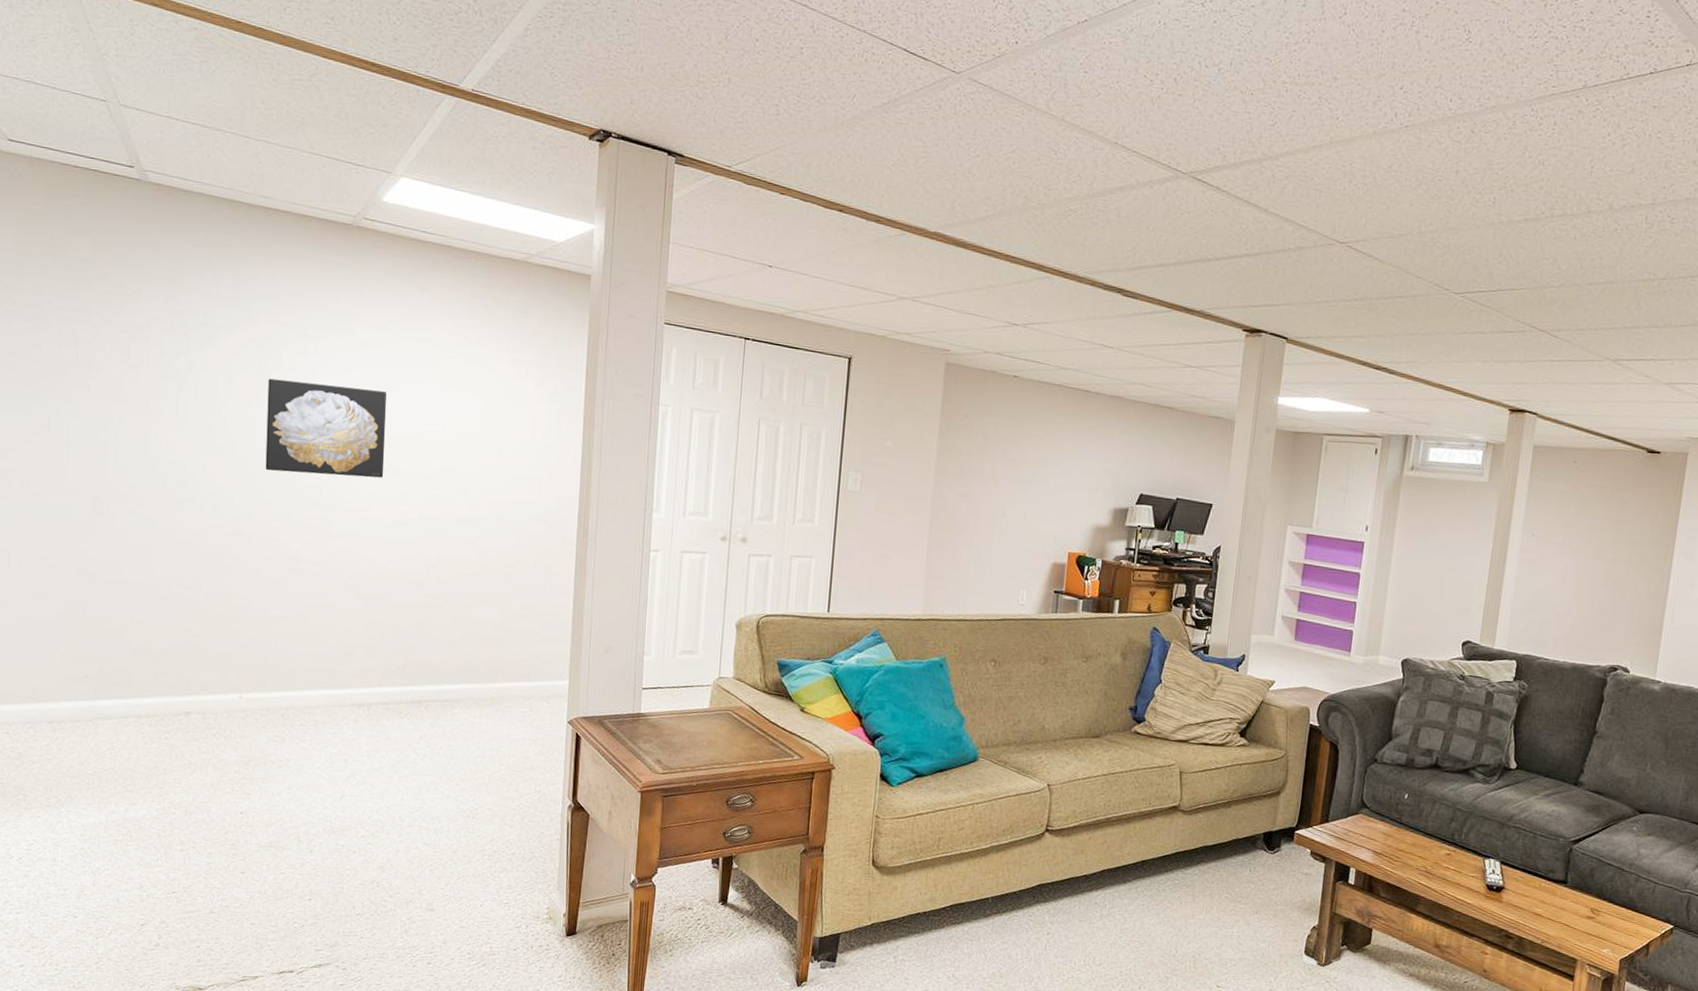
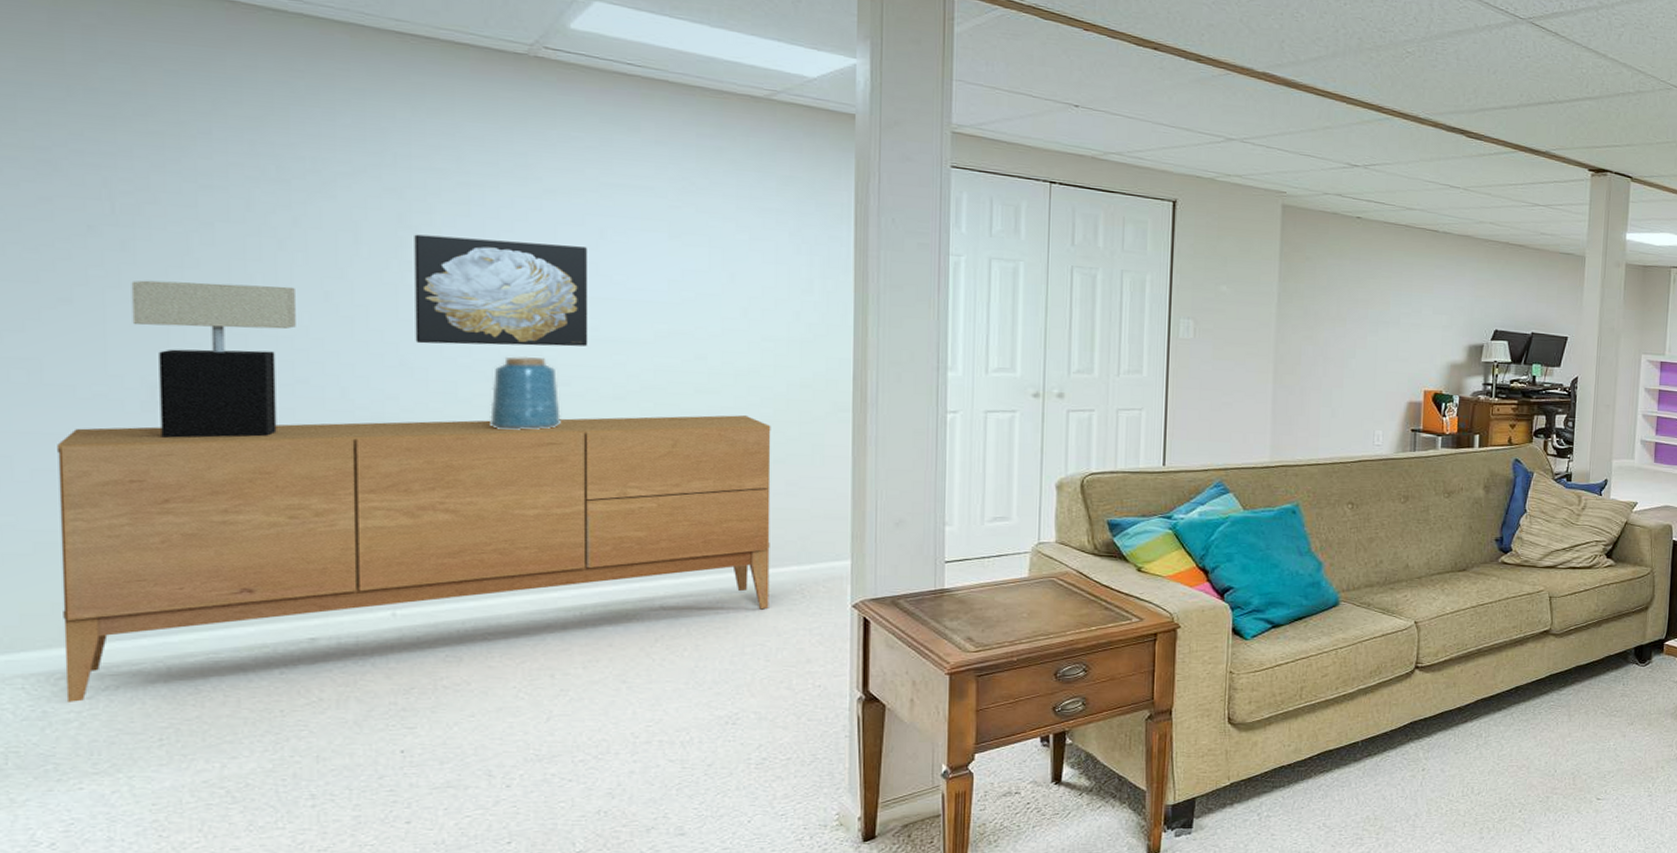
sideboard: none [33,529,514,748] -> present [57,415,771,702]
table lamp: none [85,412,188,543] -> present [131,280,296,438]
vase: none [312,484,362,549] -> present [490,356,561,431]

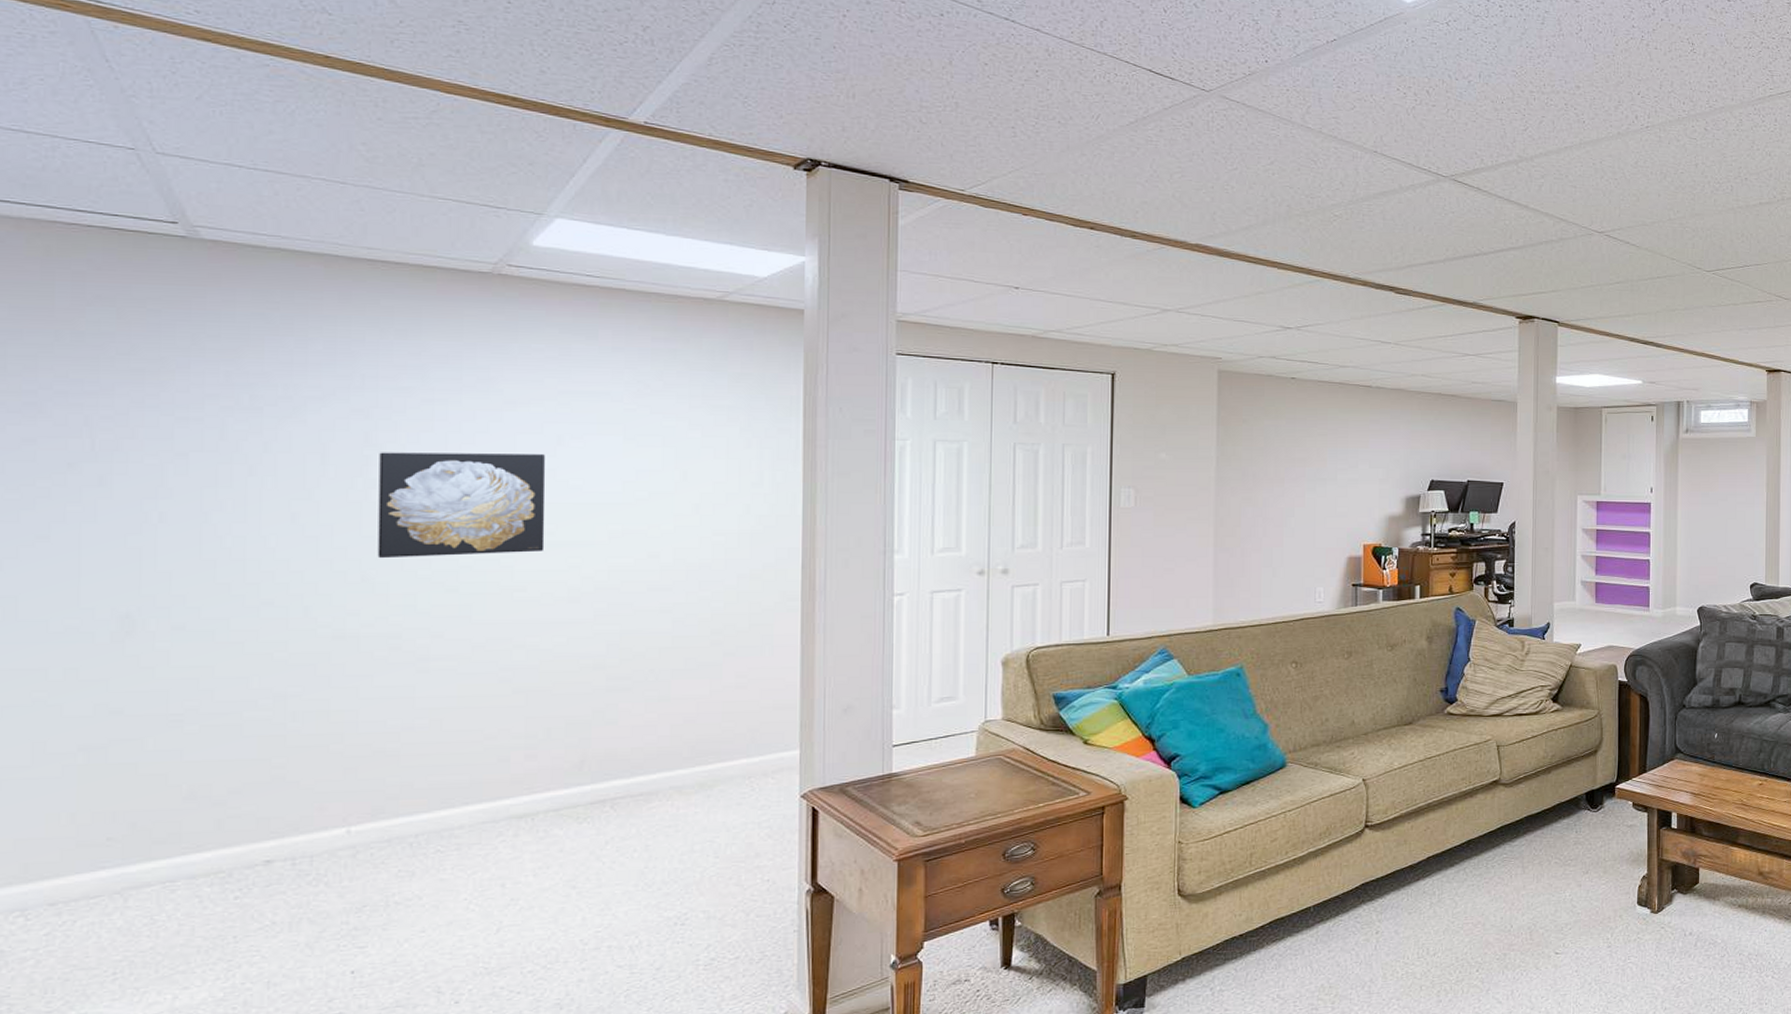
sideboard: present [57,415,771,702] -> none [23,611,722,940]
table lamp: present [131,280,296,438] -> none [106,510,263,667]
vase: present [490,356,561,431] -> none [448,566,516,639]

